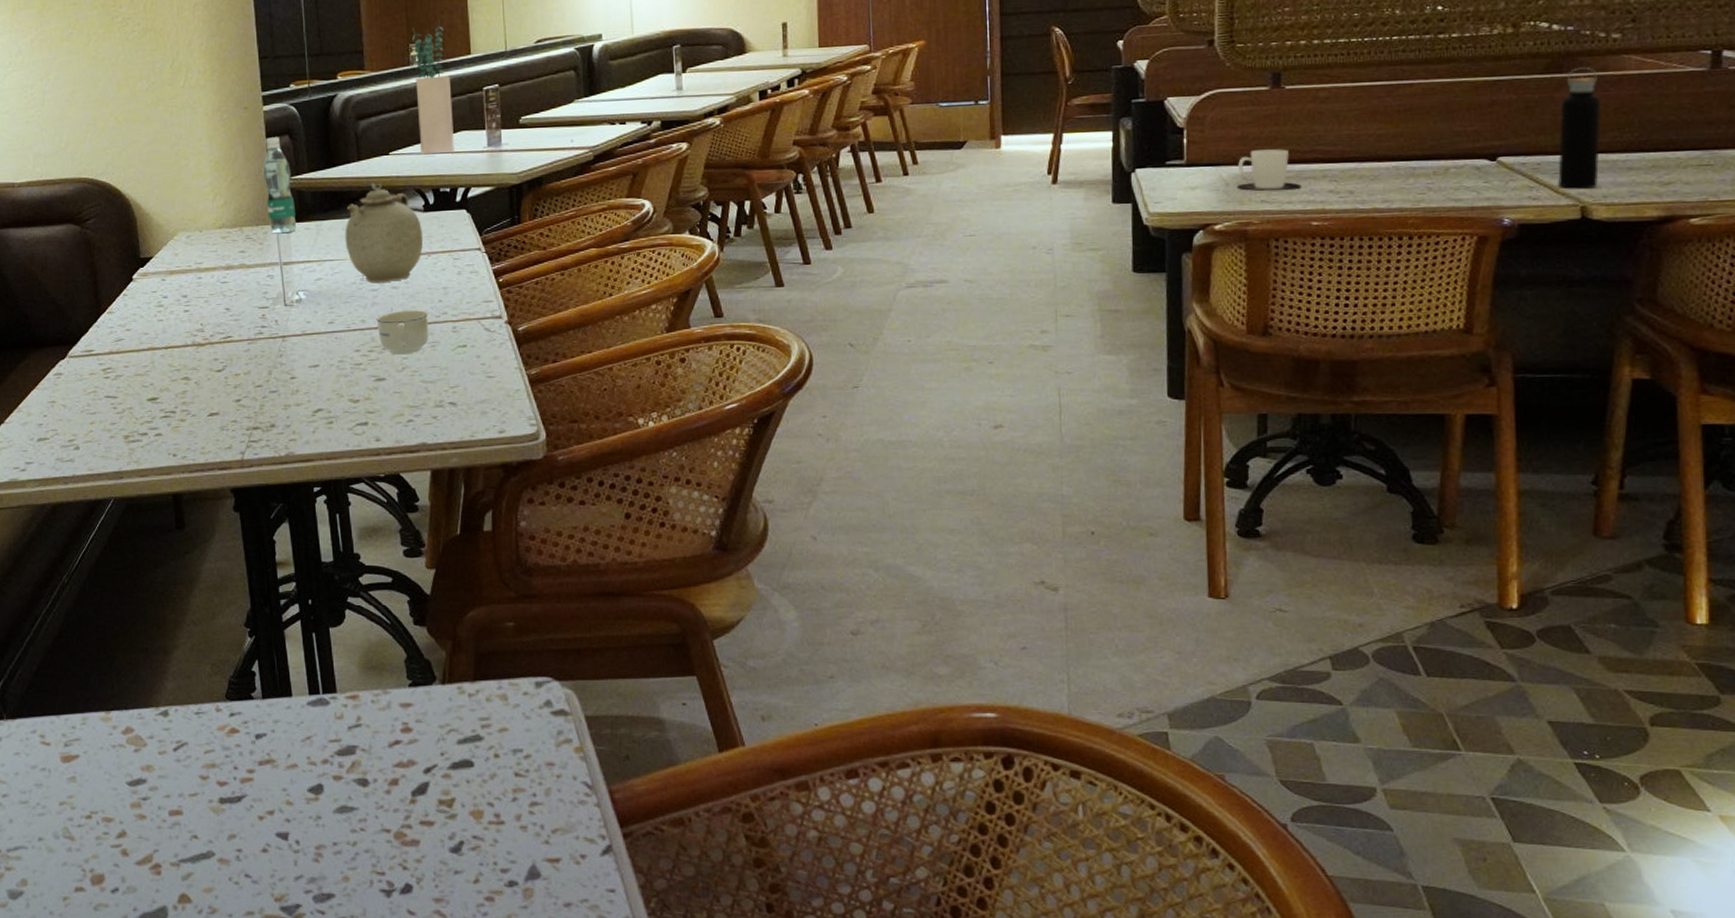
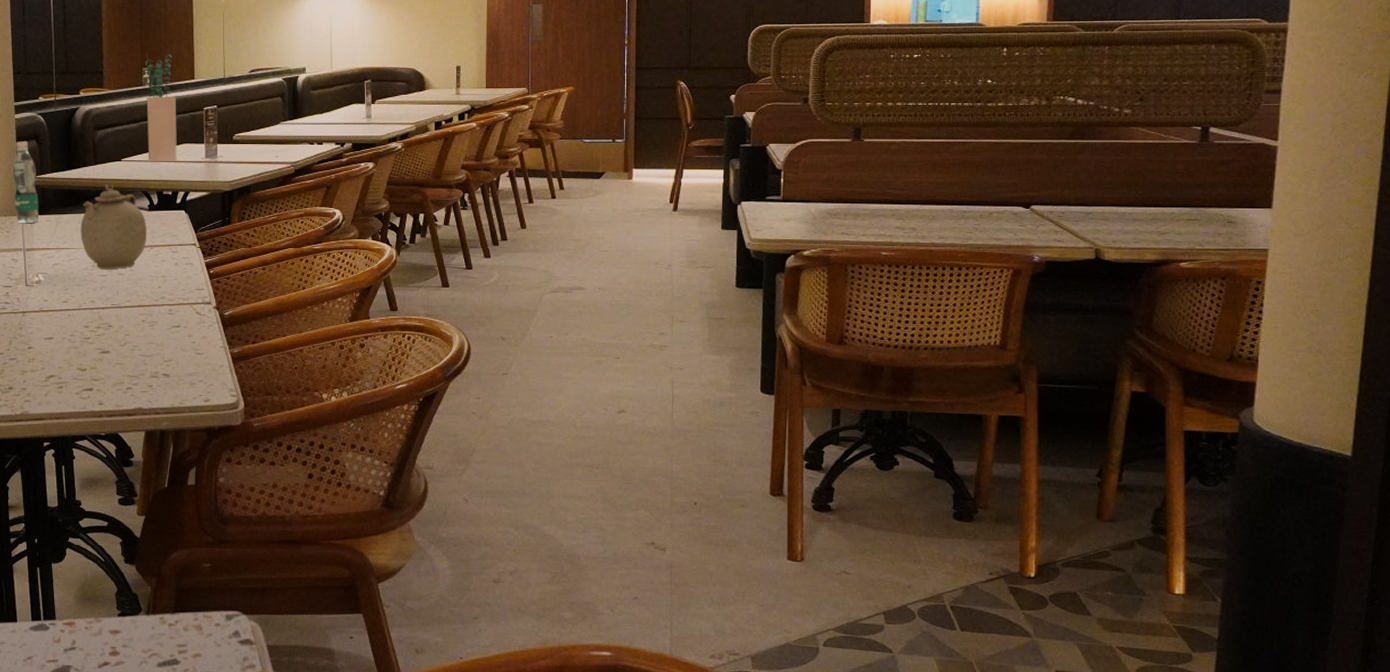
cup: present [376,310,429,355] -> none [104,294,148,332]
cup: present [1236,149,1302,191] -> none [822,191,875,224]
water bottle: present [1558,67,1602,189] -> none [1078,136,1114,235]

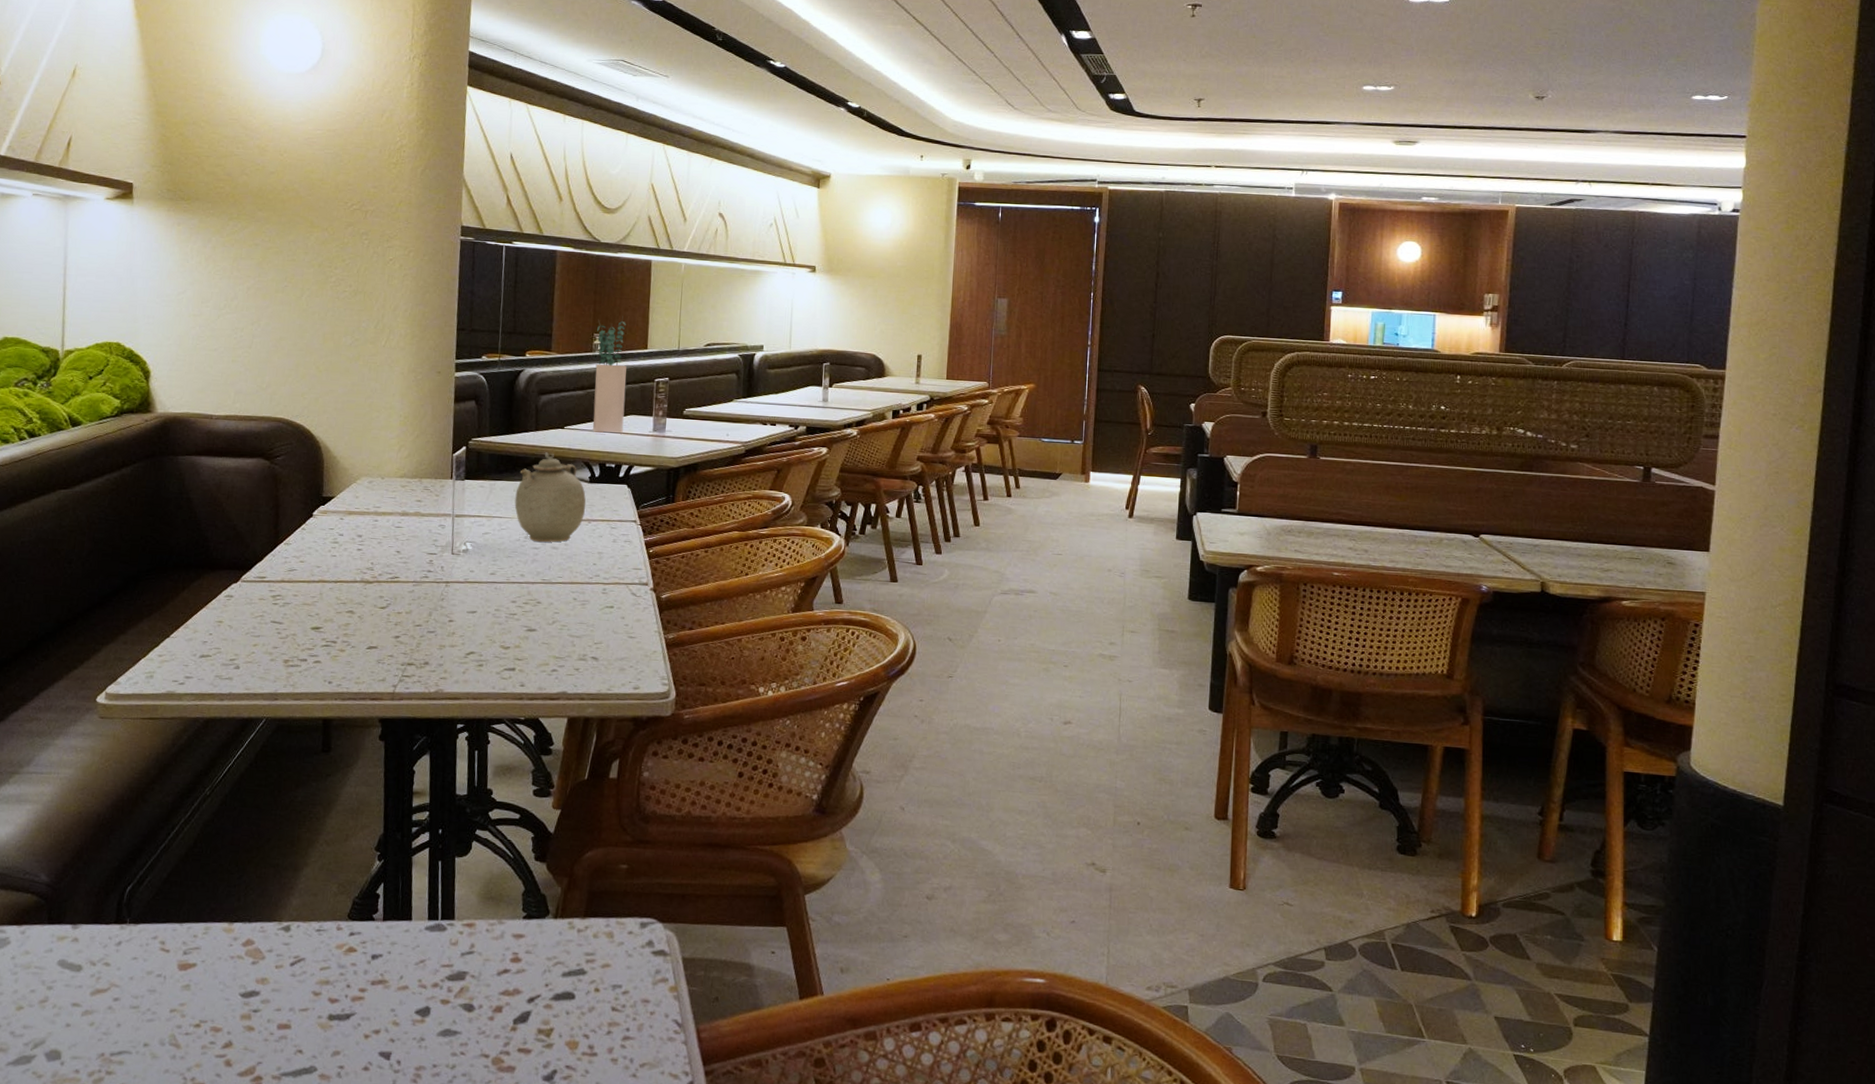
bottle: present [12,141,40,224] -> none [446,401,473,489]

